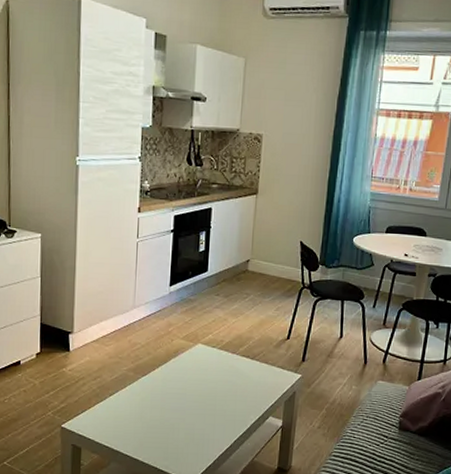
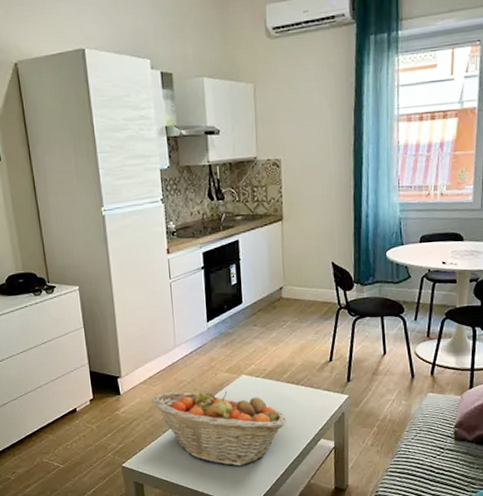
fruit basket: none [102,354,237,438] -> present [151,391,286,467]

